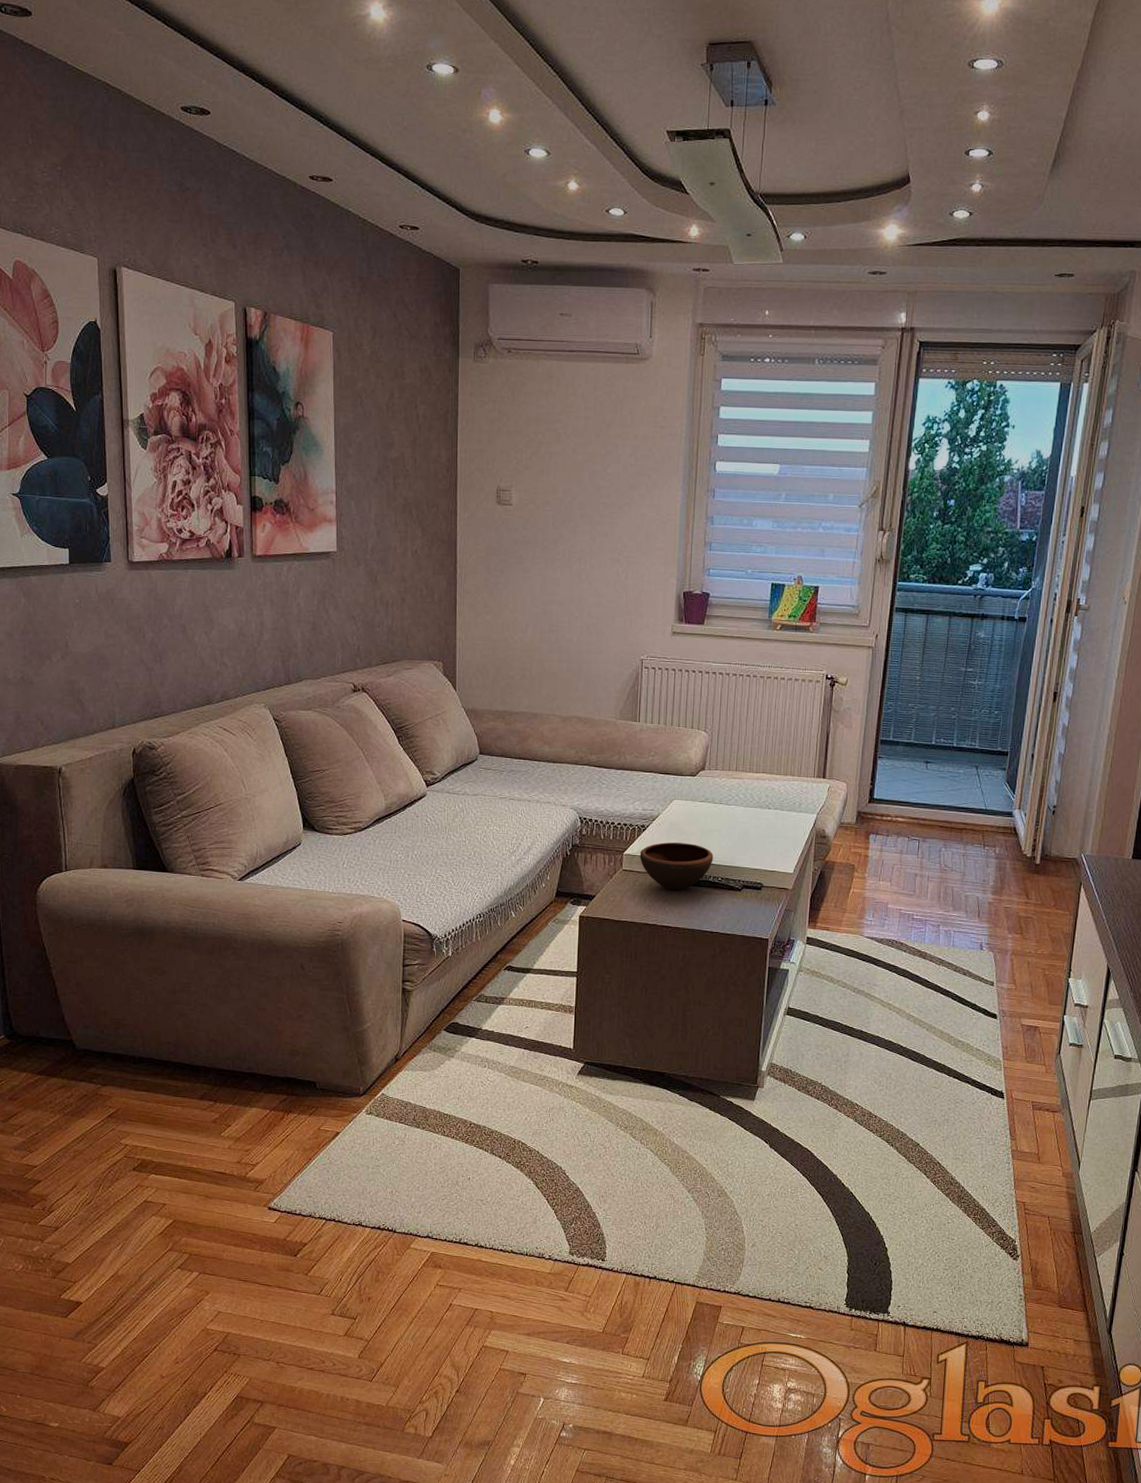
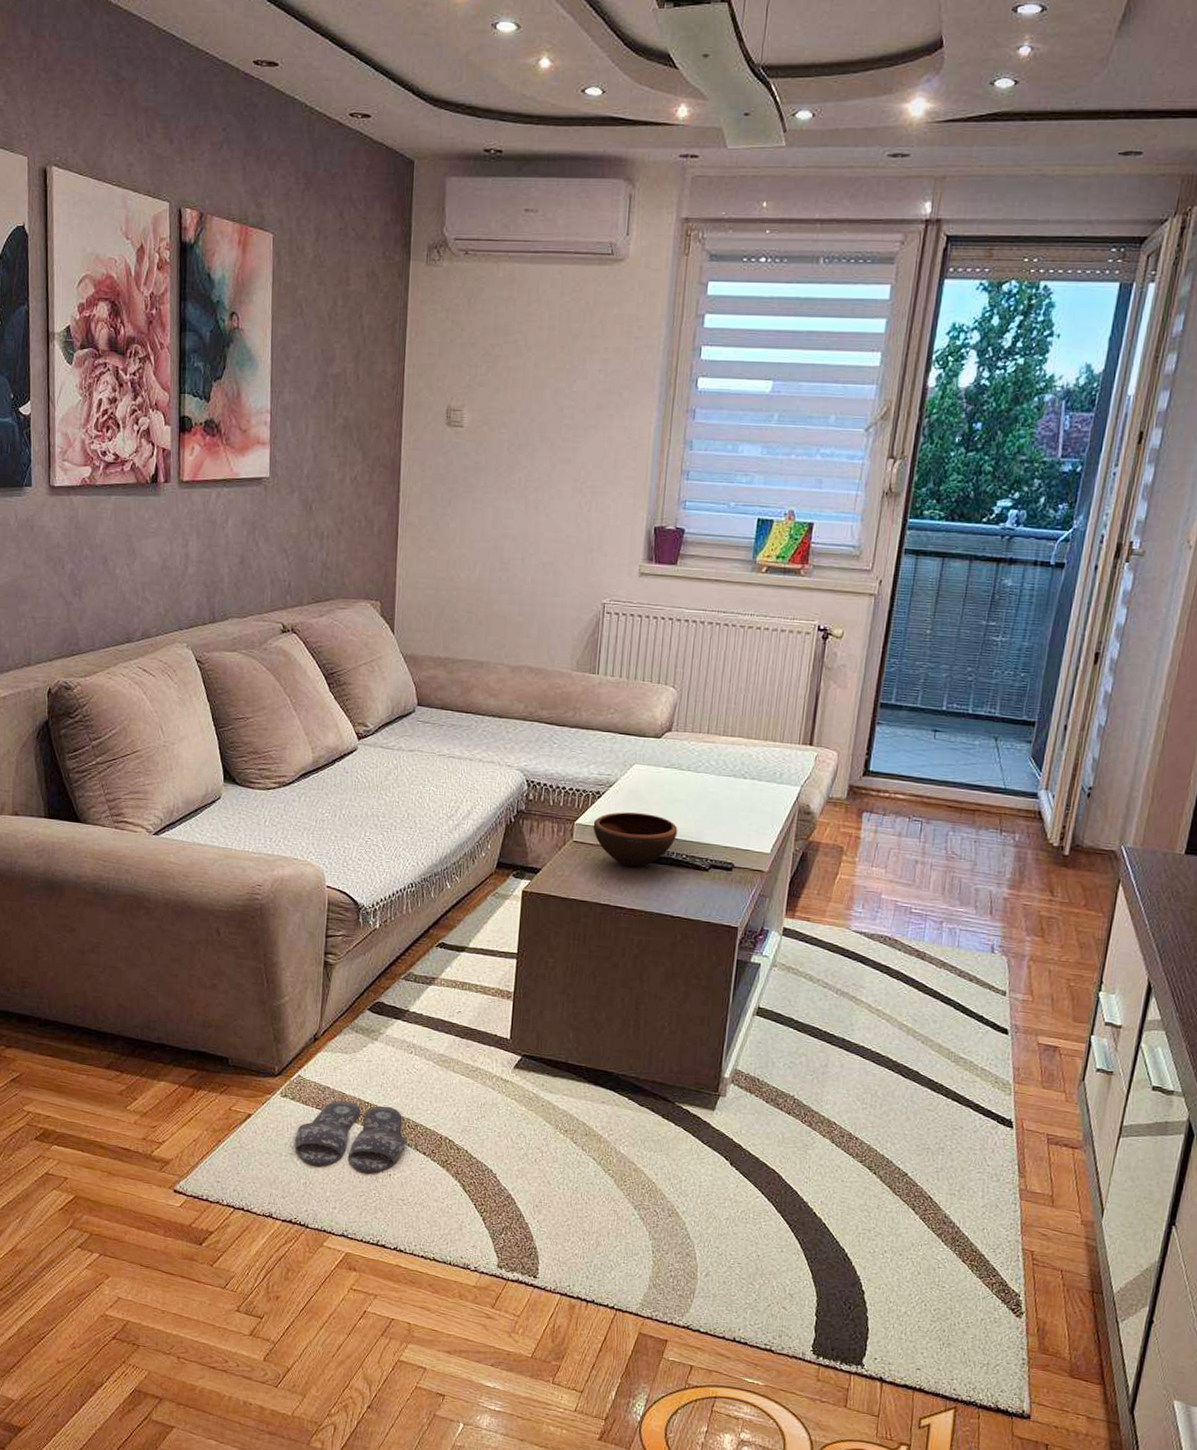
slippers: none [381,1113,484,1179] -> present [295,1100,407,1174]

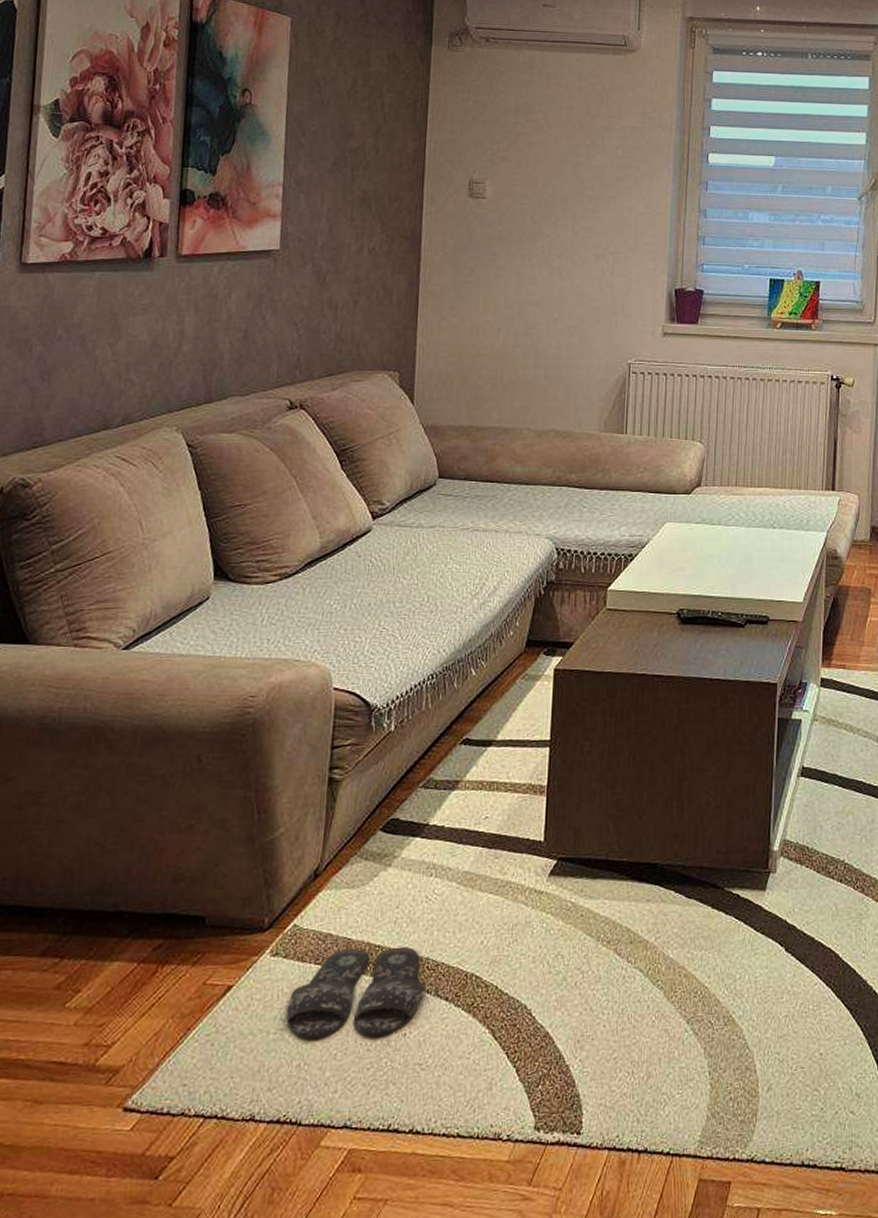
bowl: present [593,812,678,868] -> none [626,573,712,631]

